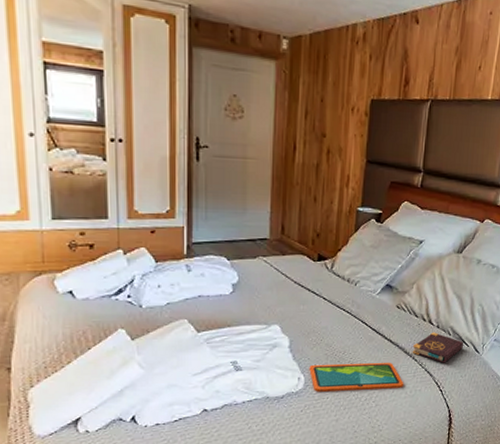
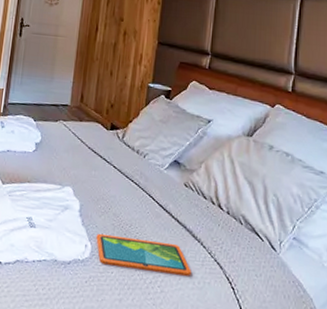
book: present [412,332,464,363] -> none [200,218,258,256]

